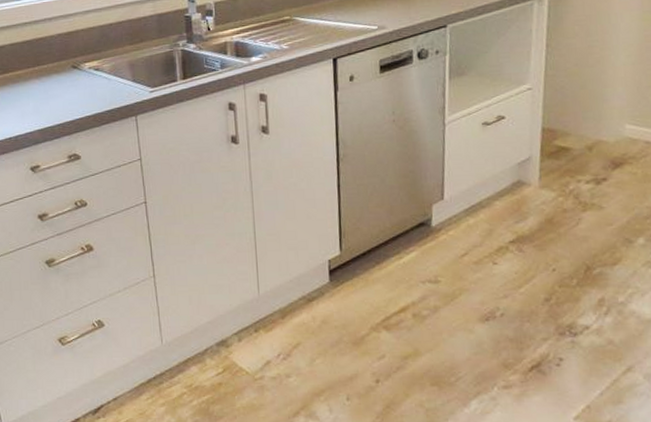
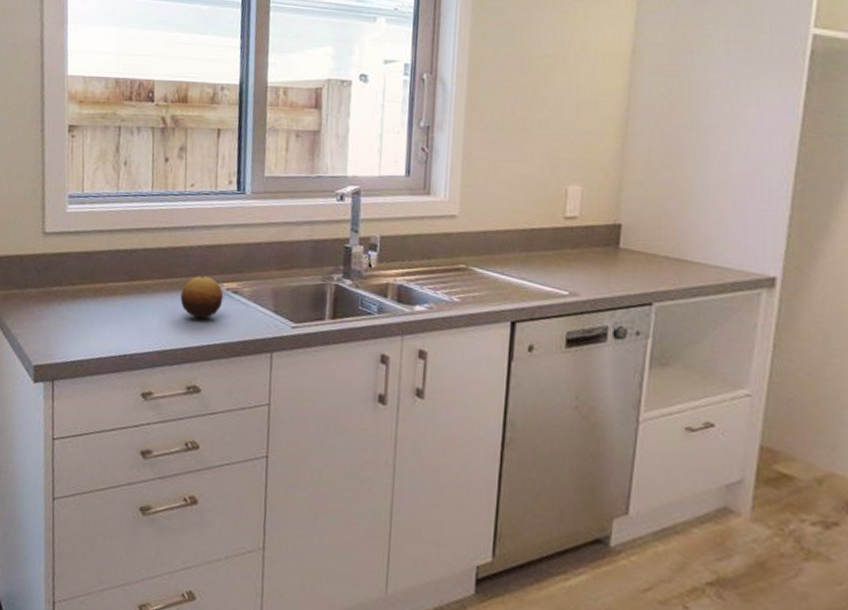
fruit: none [50,59,88,97] -> present [180,275,224,319]

